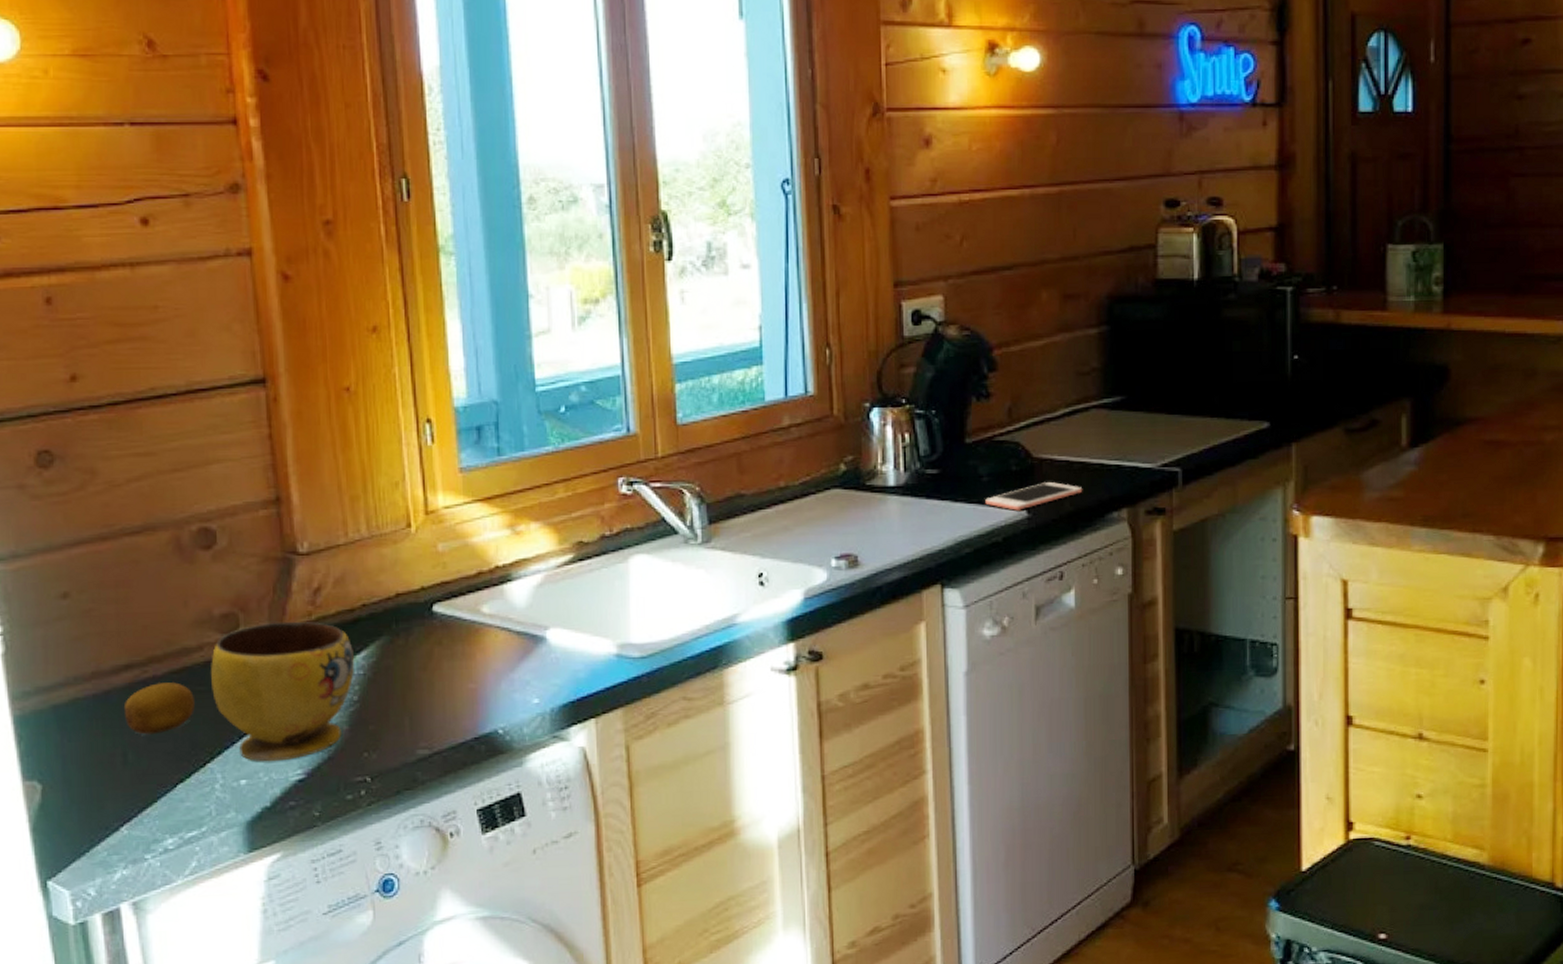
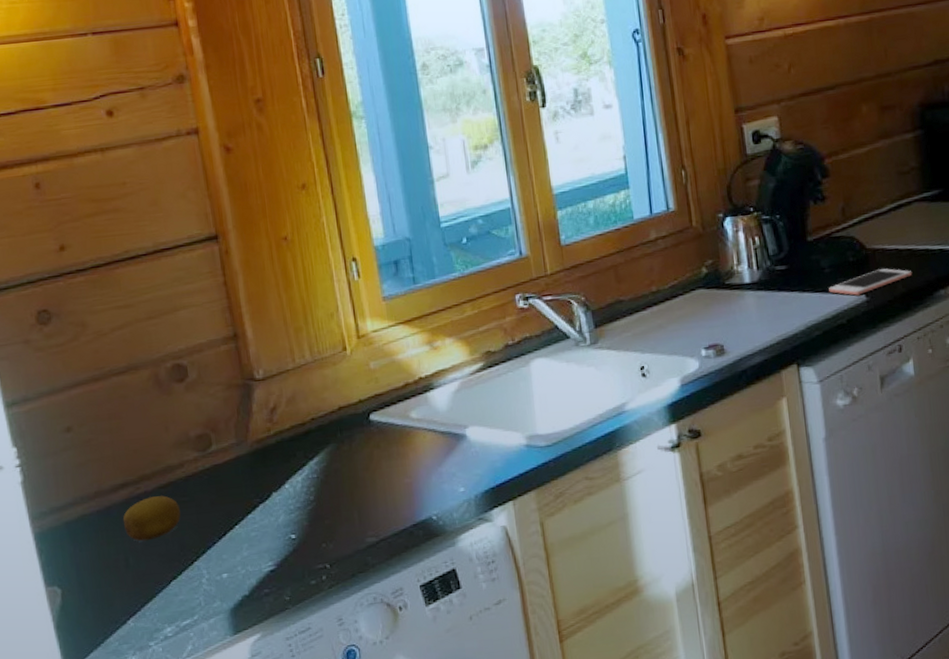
bowl: present [211,621,355,762] -> none [191,436,309,557]

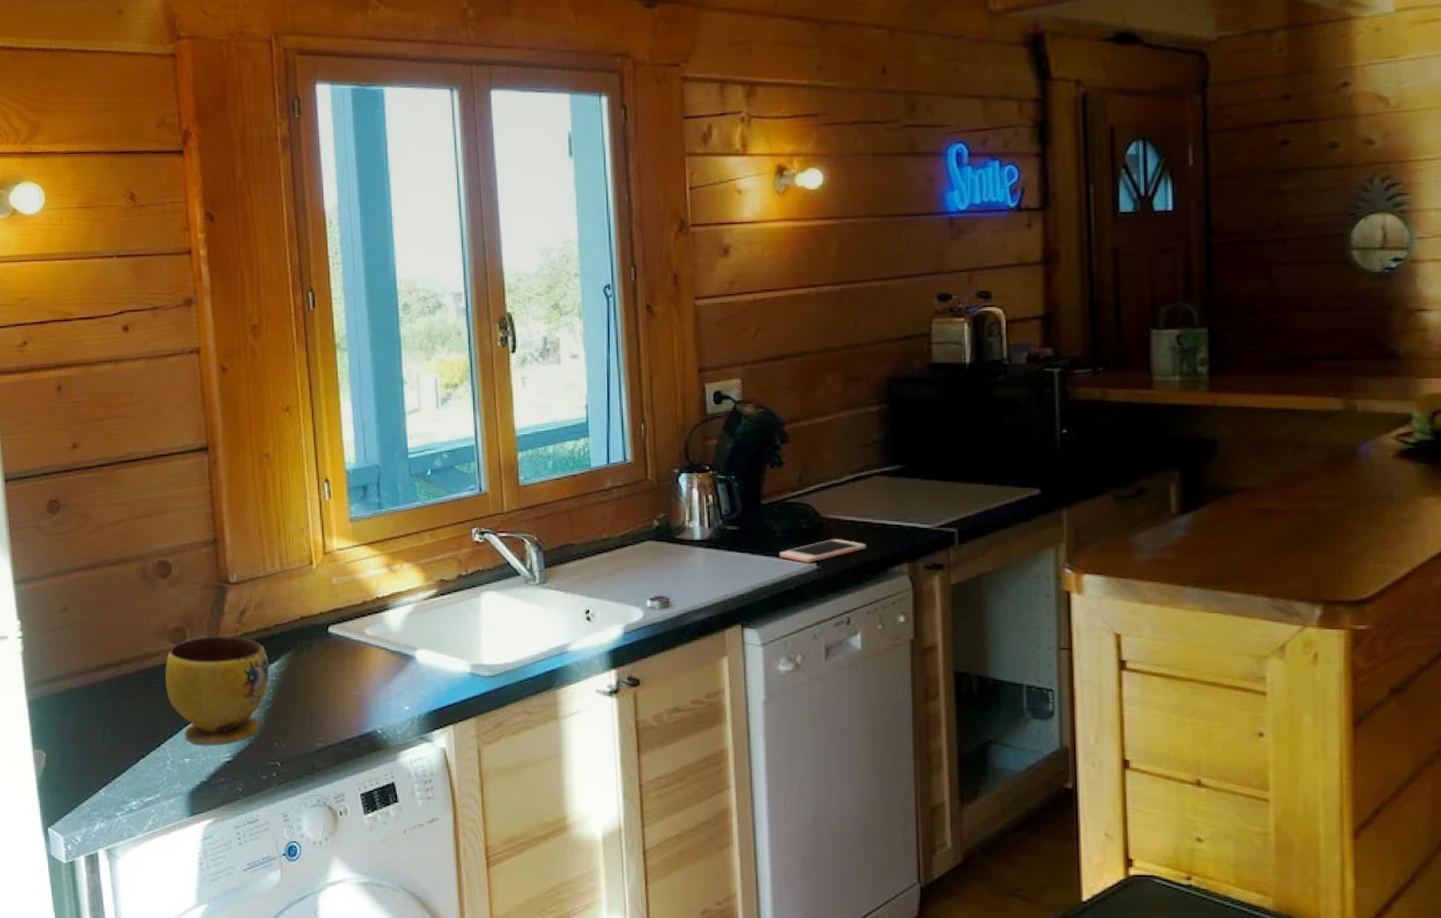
fruit: present [122,495,181,542] -> none [103,680,153,719]
bowl: none [191,436,309,557] -> present [165,636,270,746]

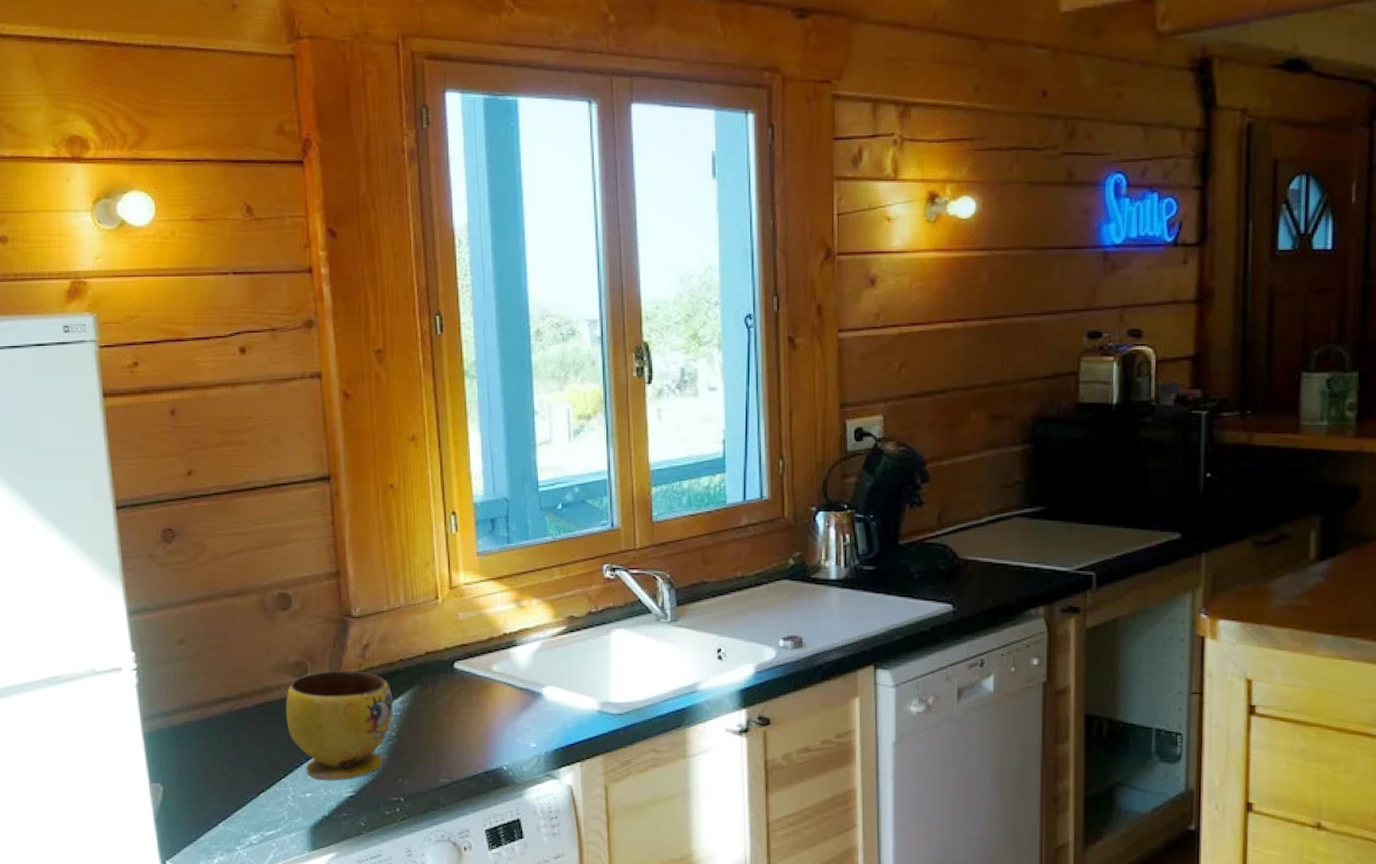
cell phone: present [779,539,867,563] -> none [915,581,1004,604]

